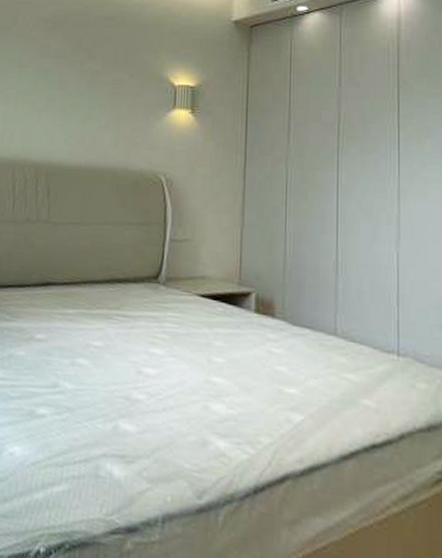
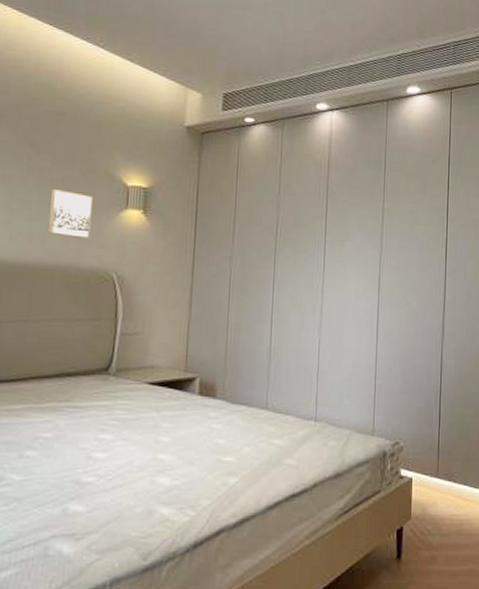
wall art: none [98,92,141,140] -> present [47,189,93,238]

